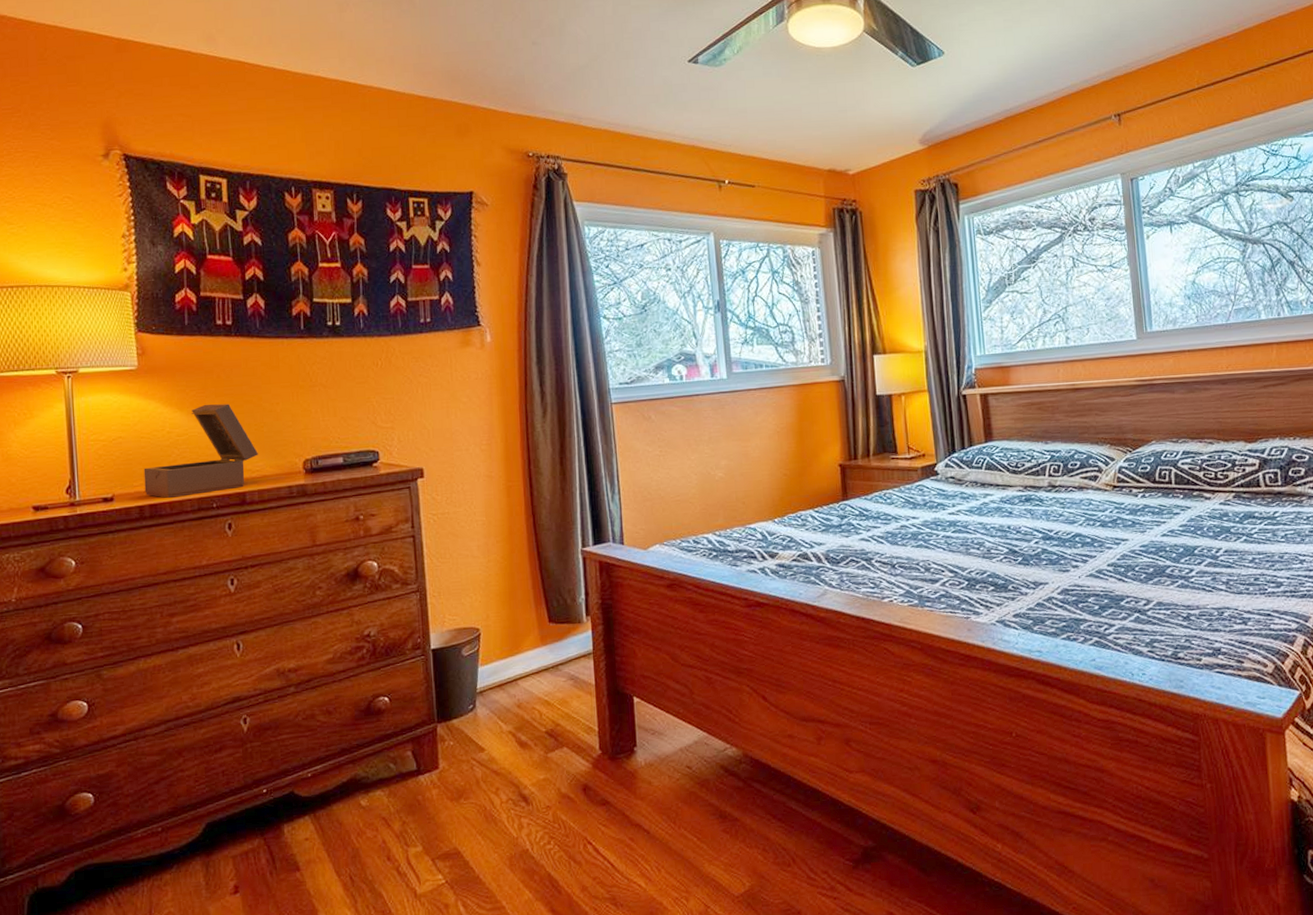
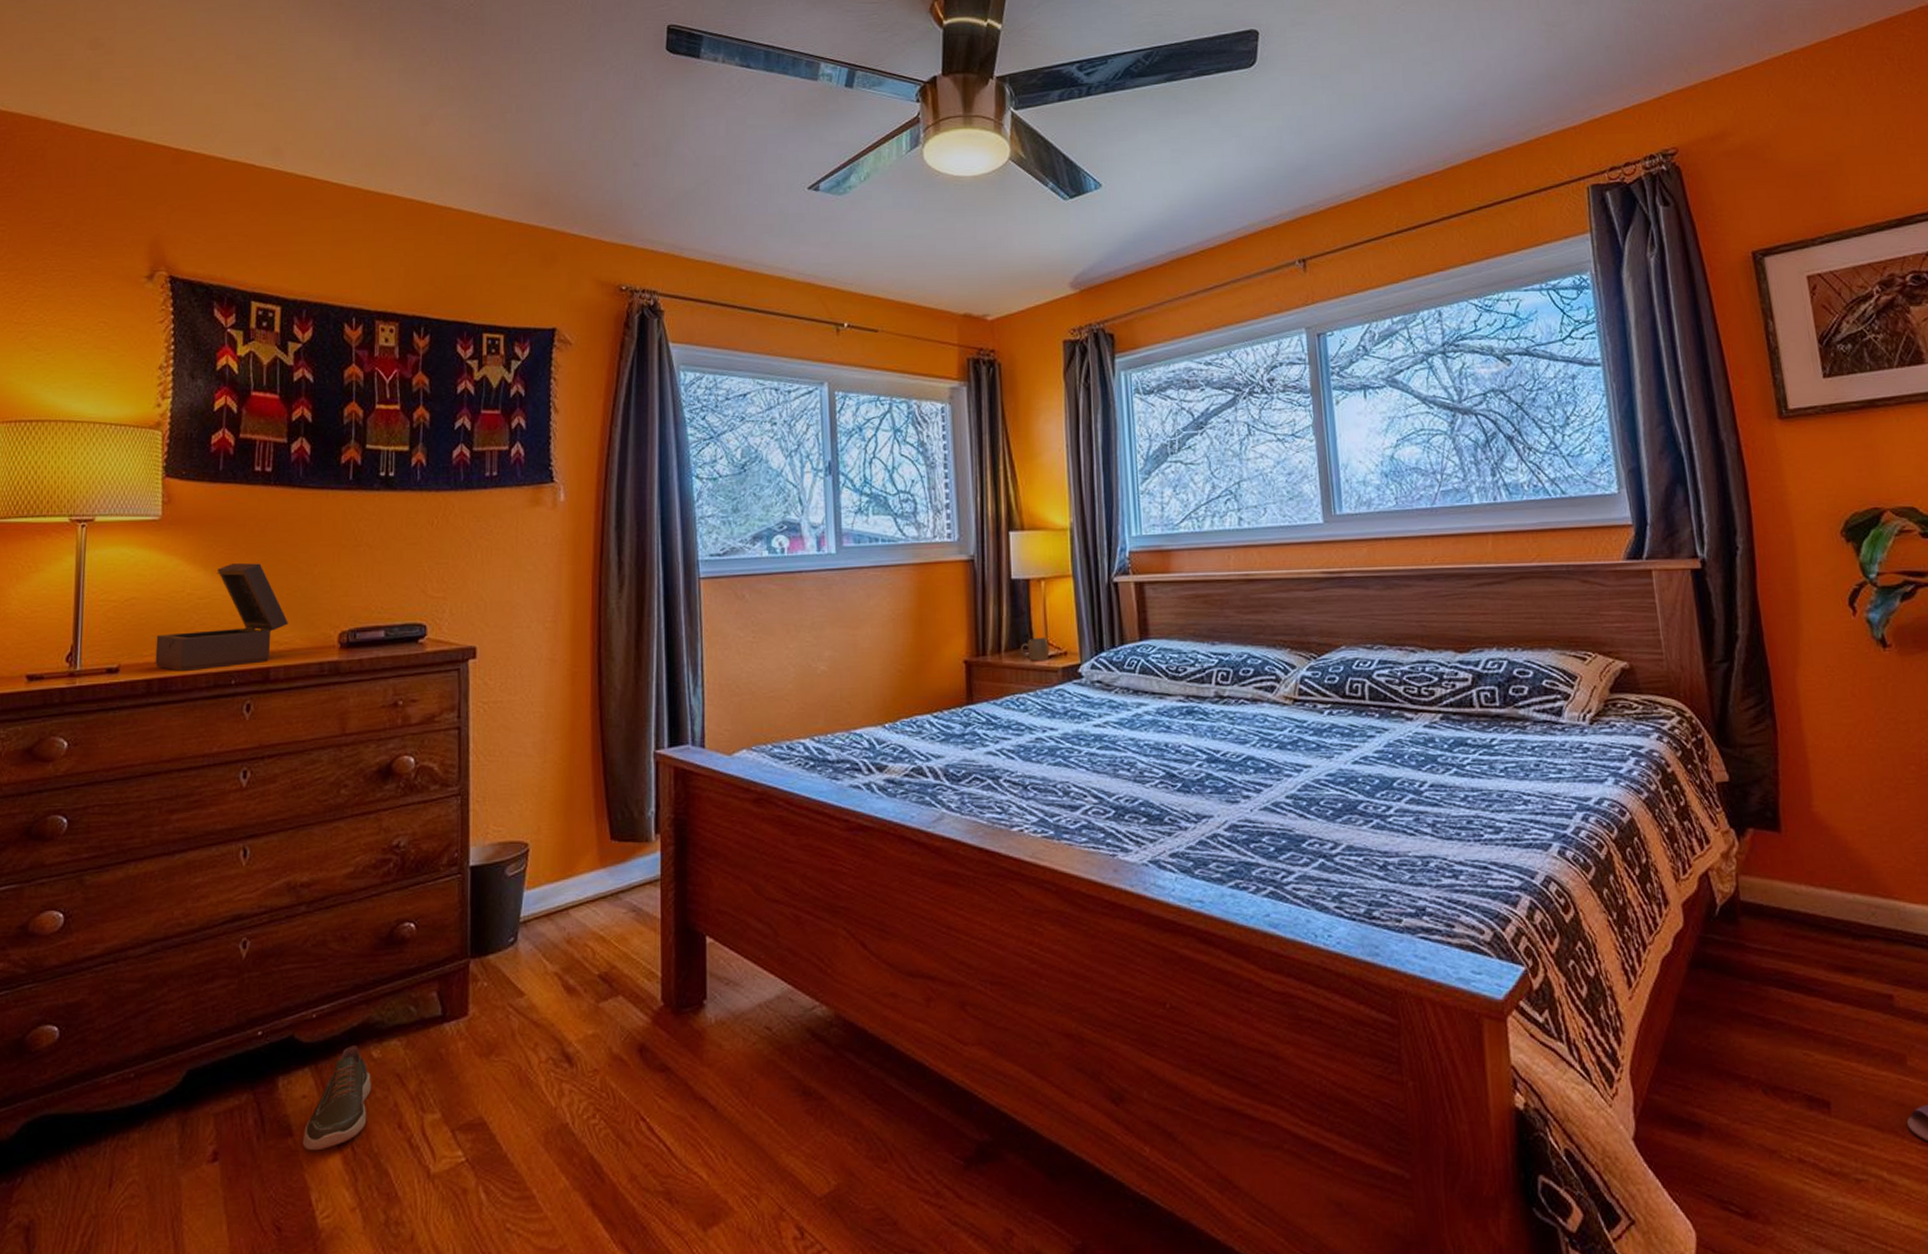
shoe: none [308,797,362,882] -> present [302,1045,371,1151]
mug: none [885,443,910,463] -> present [1020,638,1049,662]

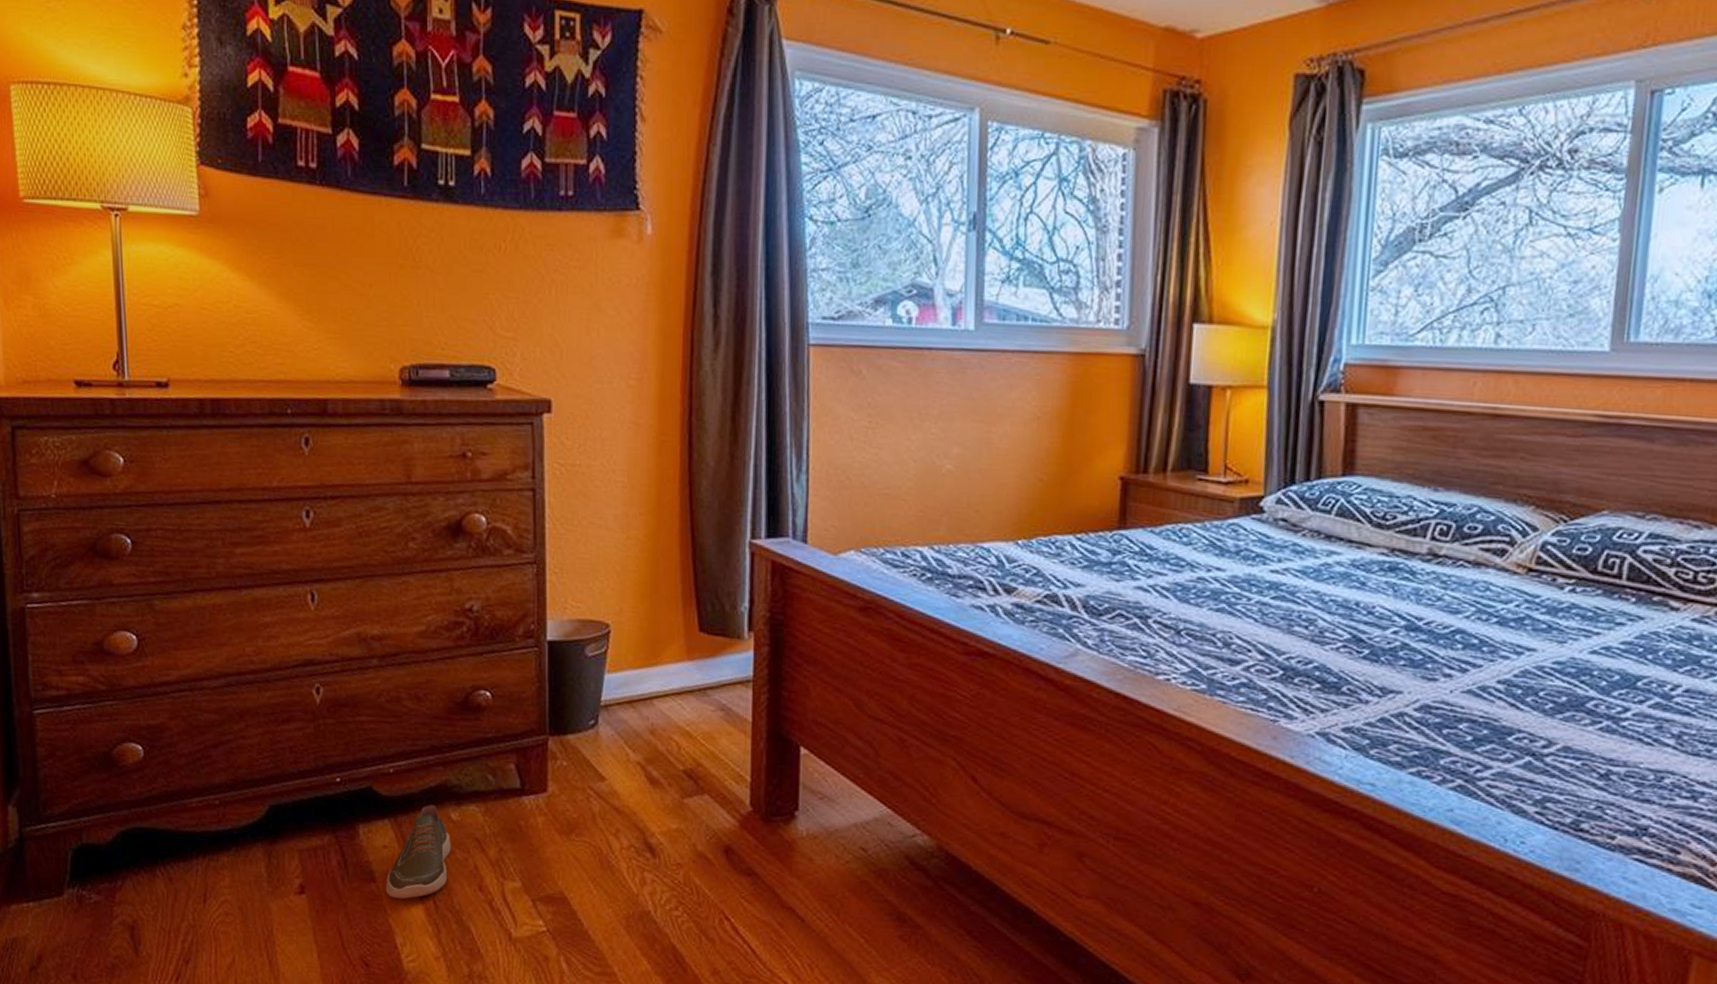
jewelry box: present [155,562,288,671] -> none [205,274,344,394]
mug: present [1020,638,1049,662] -> none [1190,459,1227,489]

